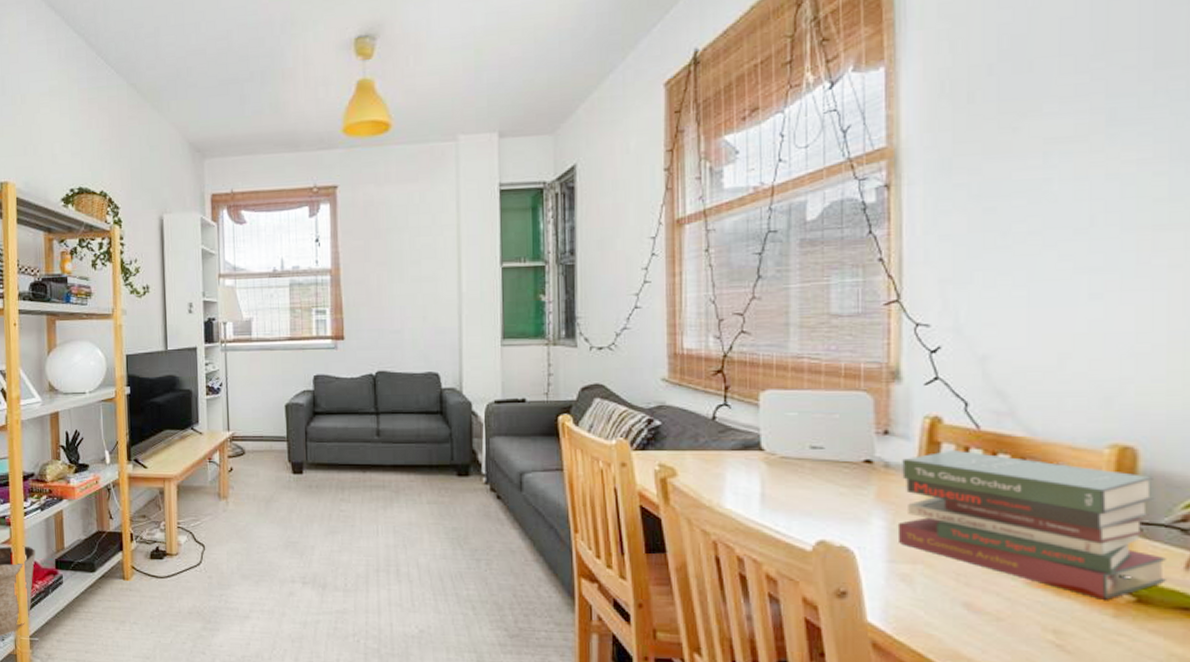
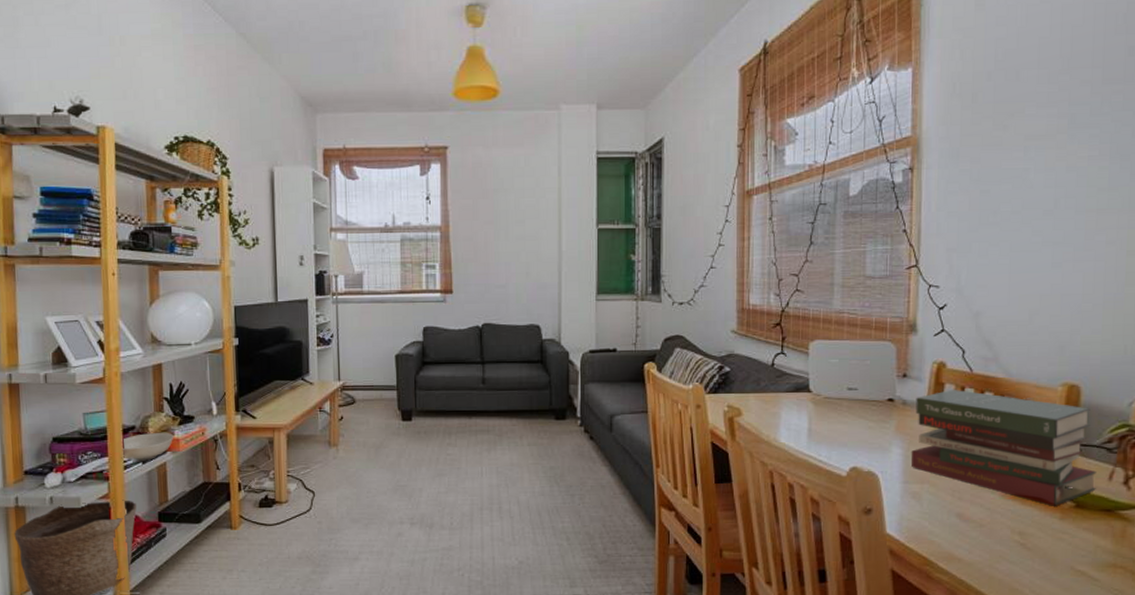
bowl: none [21,479,70,509] -> present [121,432,174,462]

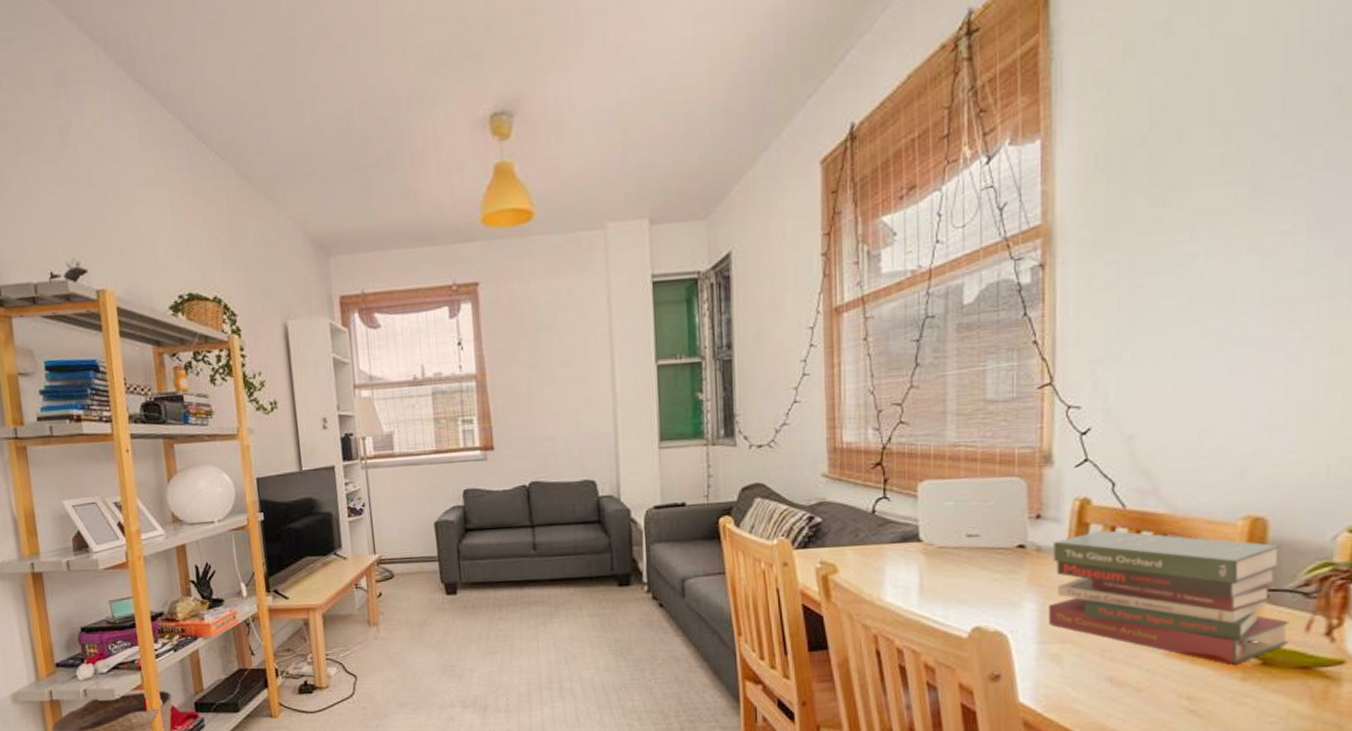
bowl: present [121,432,174,462] -> none [150,617,205,650]

